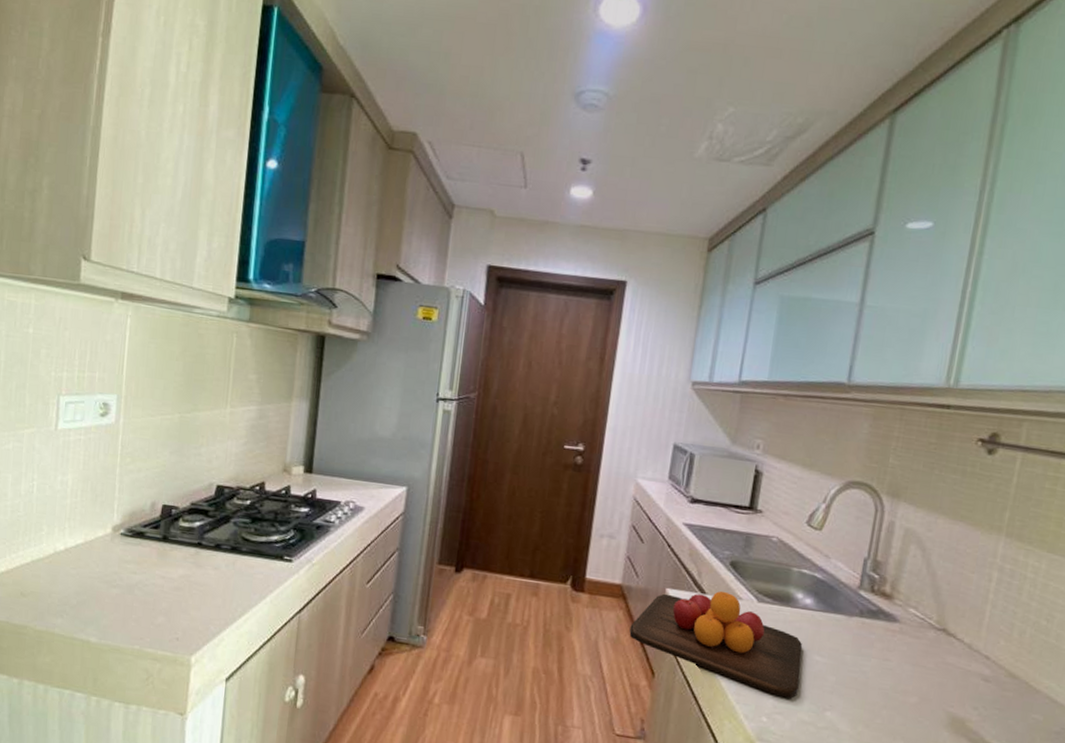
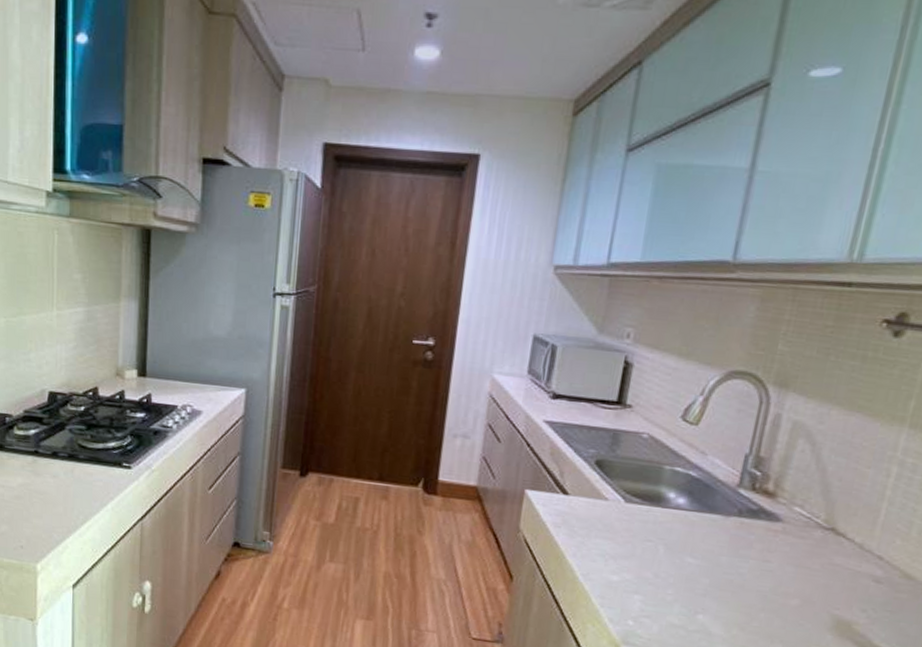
chopping board: present [629,591,803,698] -> none [485,491,674,601]

